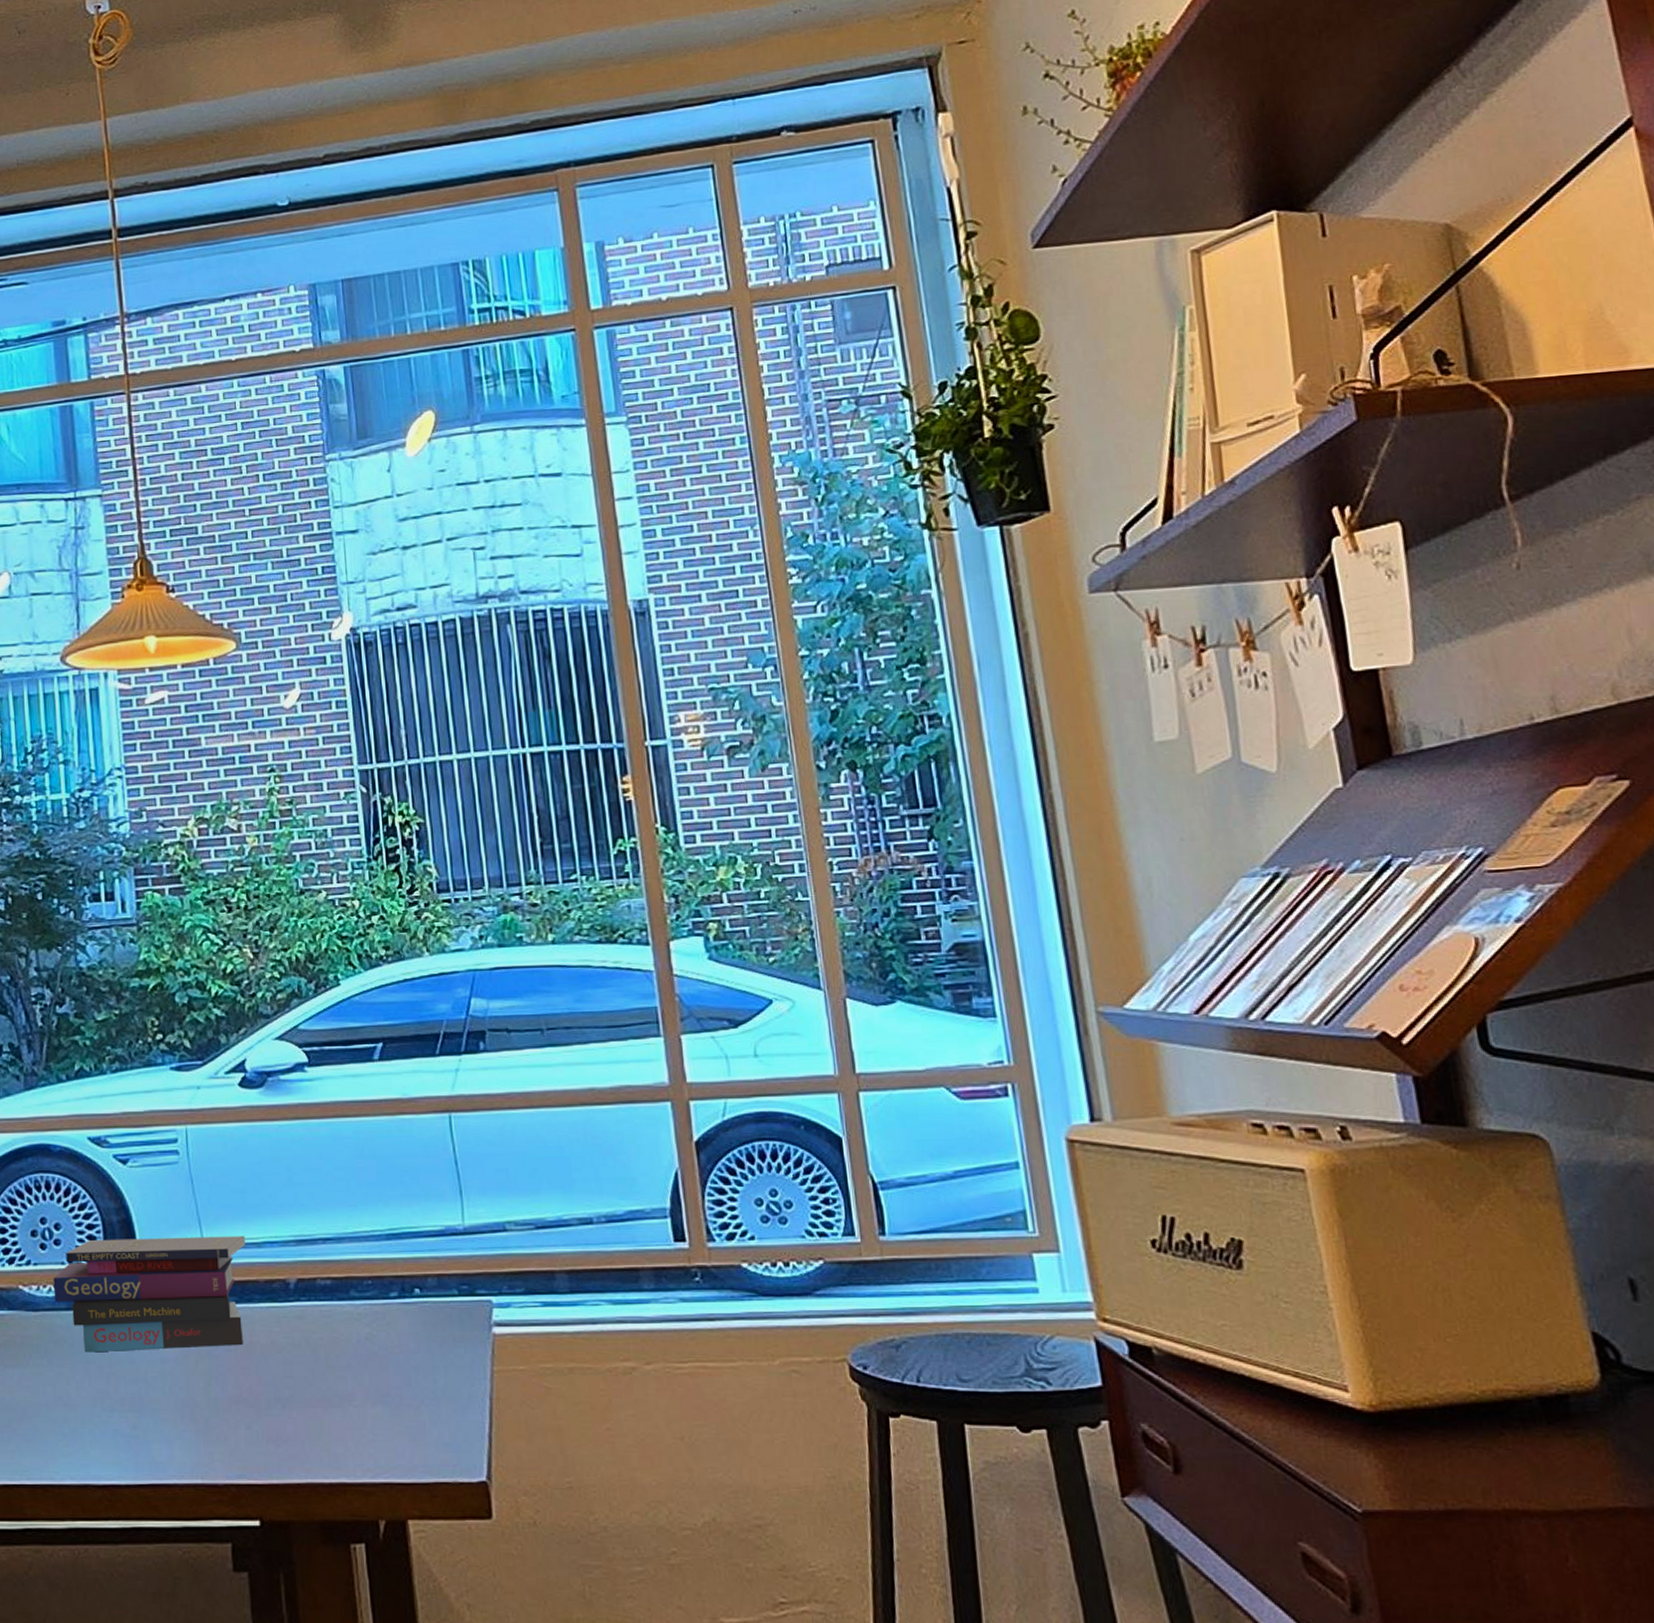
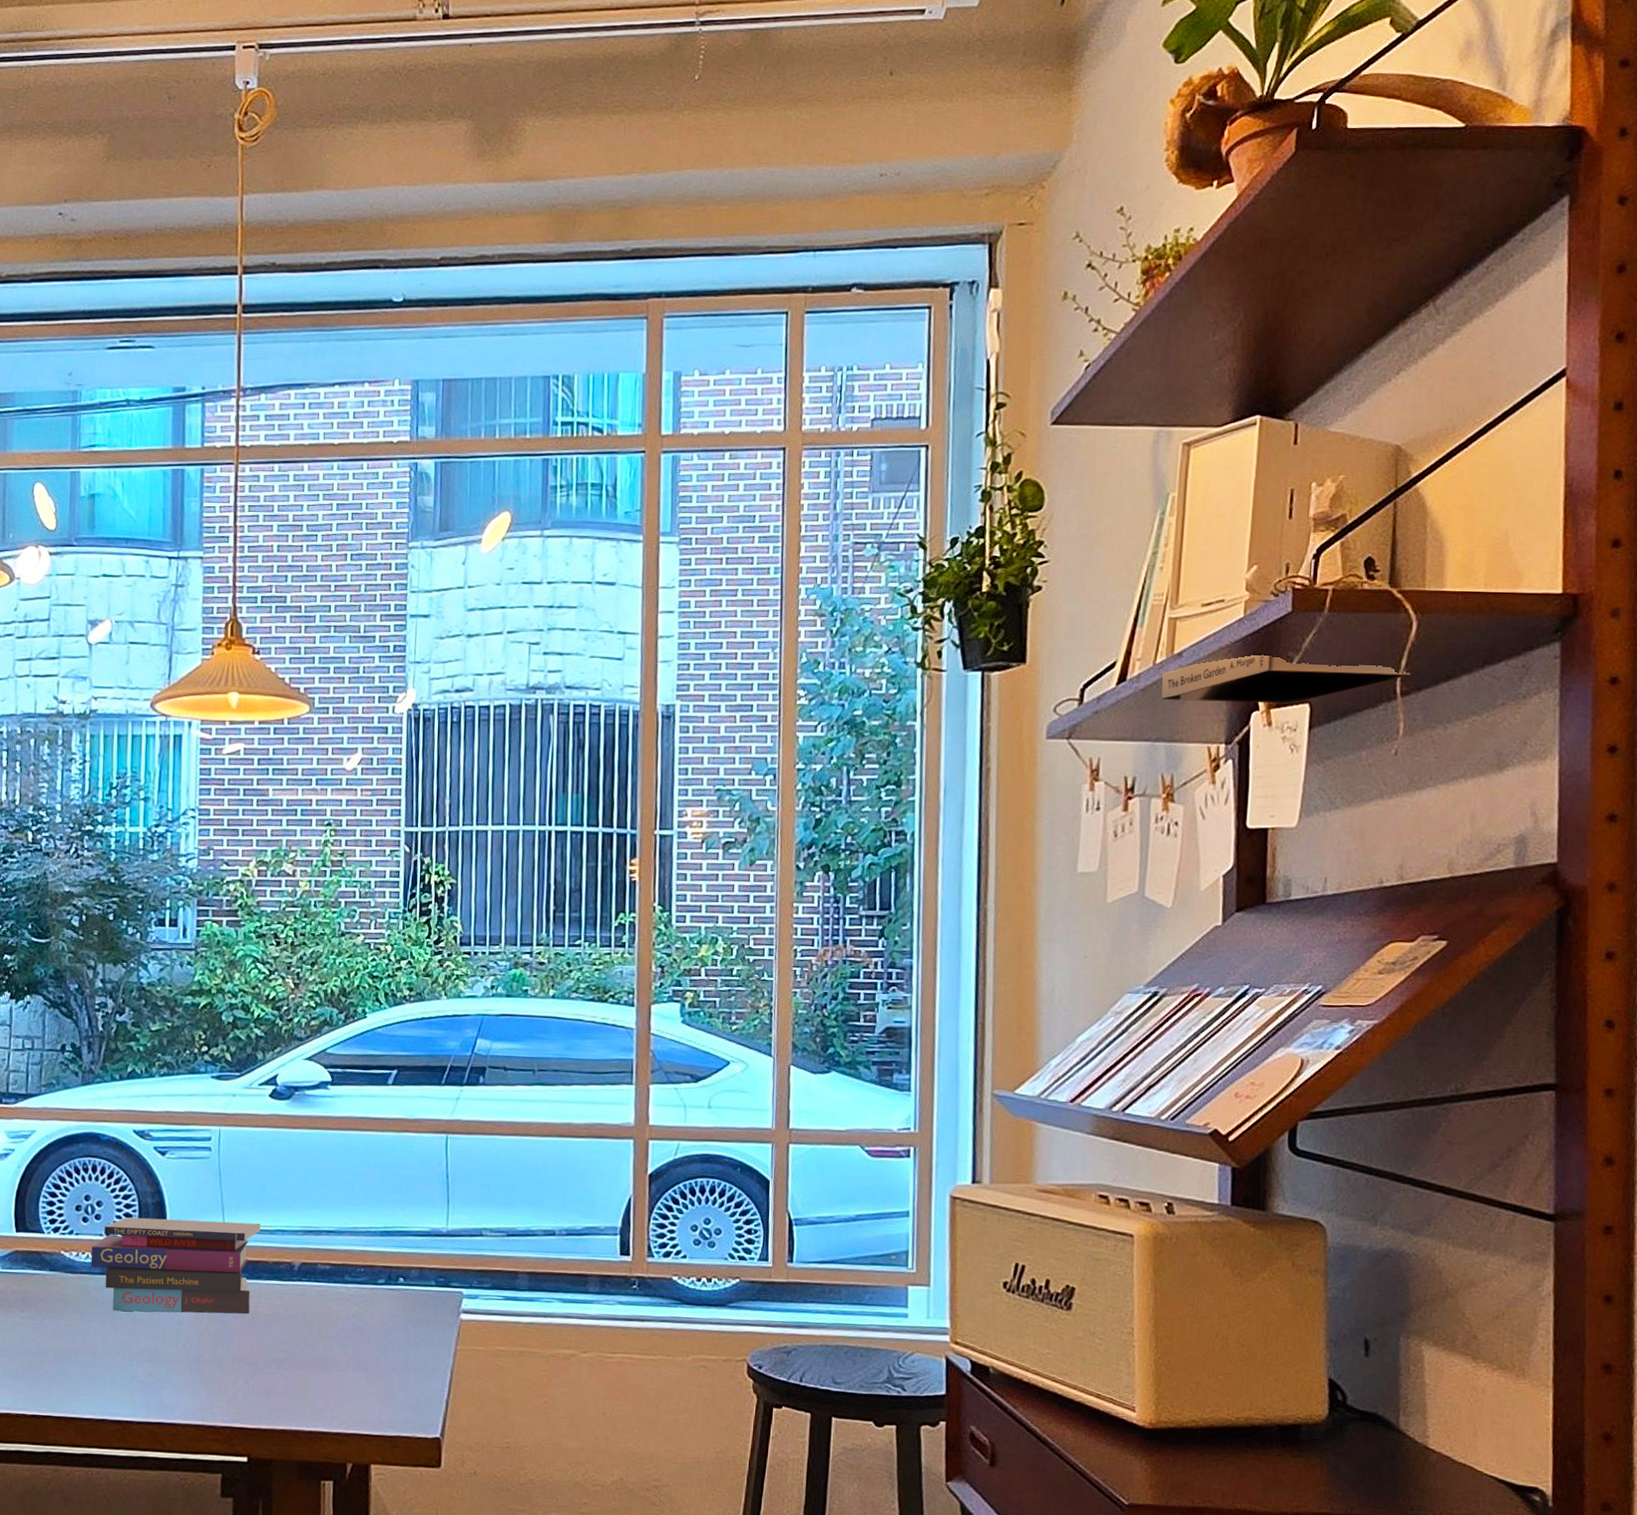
books: none [1214,469,1517,535] -> present [1161,654,1411,704]

